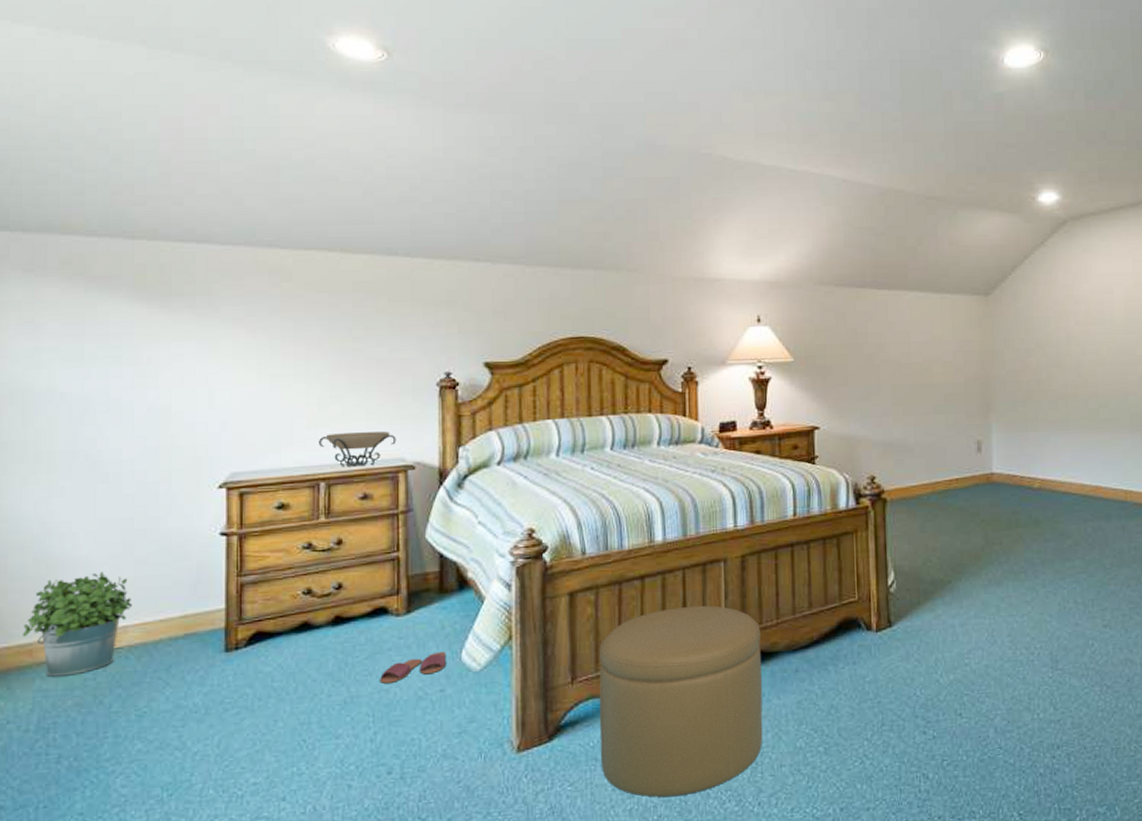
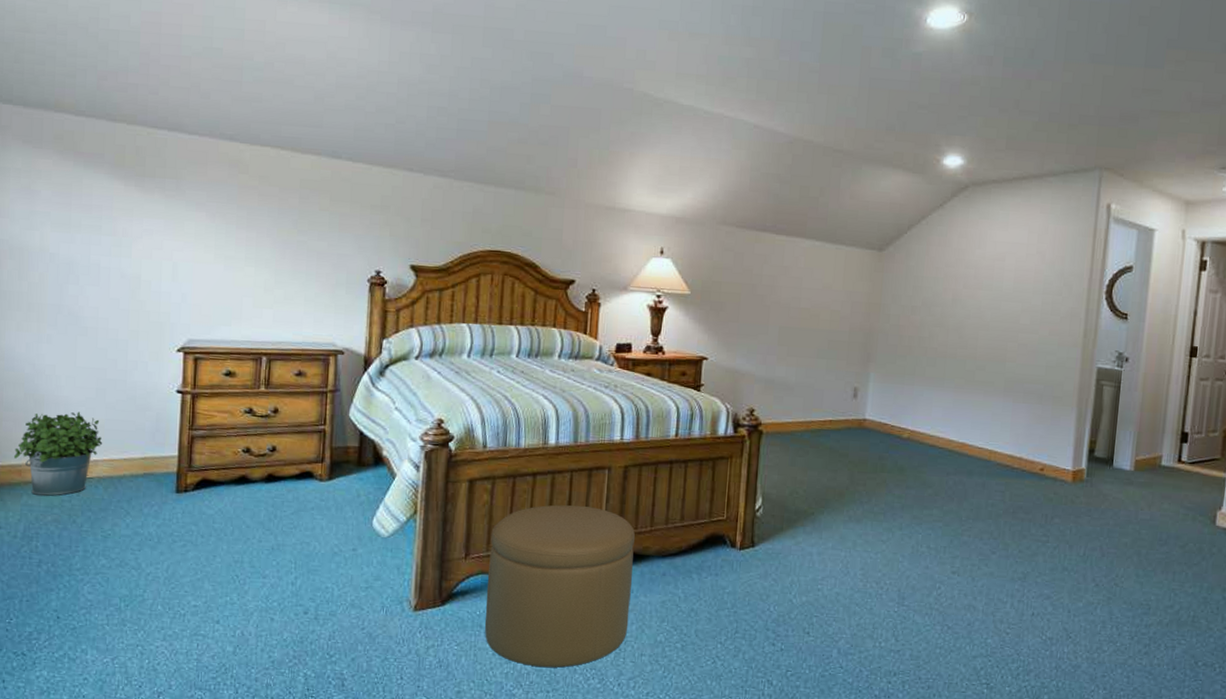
decorative bowl: present [318,431,396,467] -> none [262,314,330,347]
slippers: present [380,652,447,683] -> none [303,516,360,538]

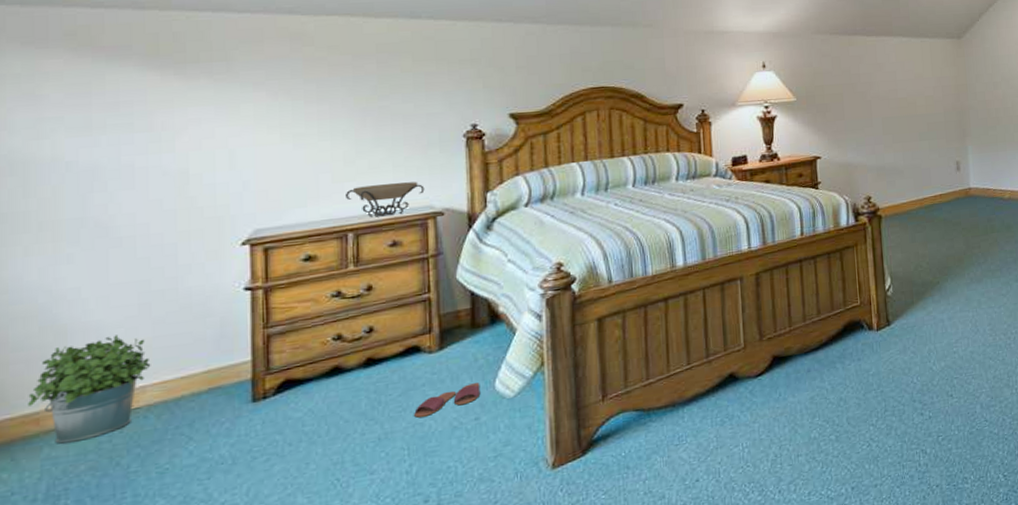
decorative bowl: none [262,314,330,347] -> present [344,182,425,217]
slippers: none [303,516,360,538] -> present [414,383,481,418]
ottoman: present [484,505,635,668] -> none [627,319,781,497]

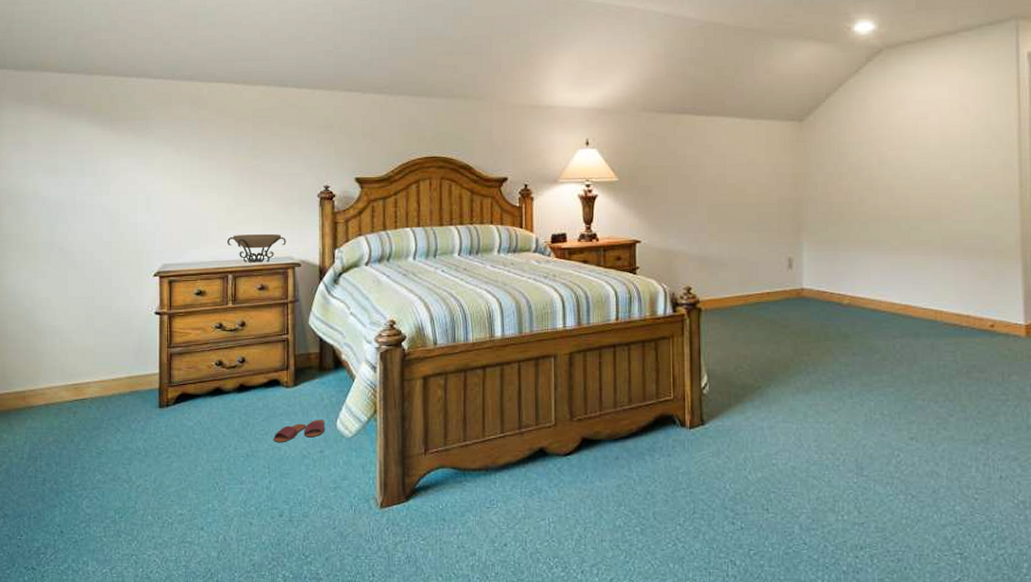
potted plant: present [28,335,151,444] -> none [19,339,94,418]

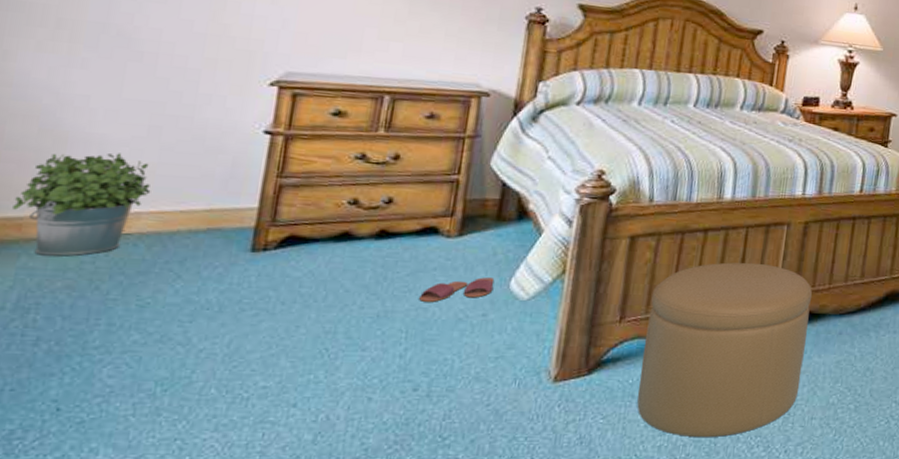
potted plant: none [19,339,94,418] -> present [13,153,151,257]
decorative bowl: present [226,234,286,263] -> none [388,48,475,86]
ottoman: none [447,395,587,558] -> present [637,262,812,438]

